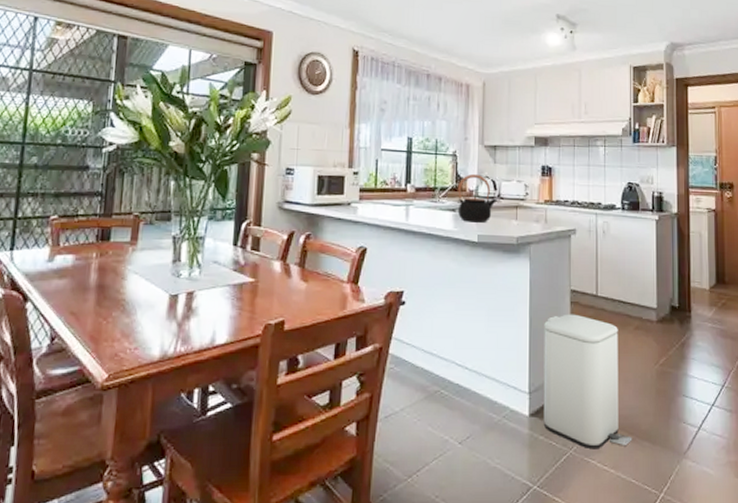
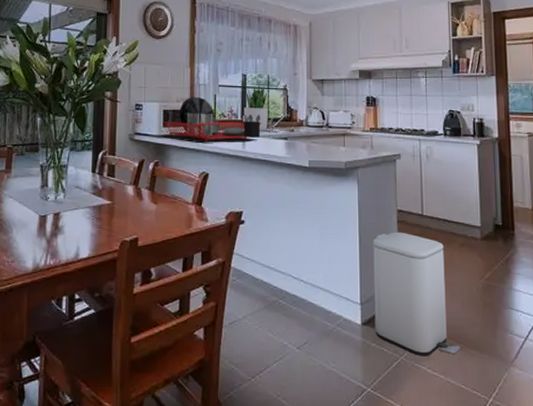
dish rack: none [316,161,428,215] -> present [162,97,262,144]
planter: none [407,149,435,202] -> present [243,84,268,132]
teapot: present [458,173,497,223] -> none [289,105,326,150]

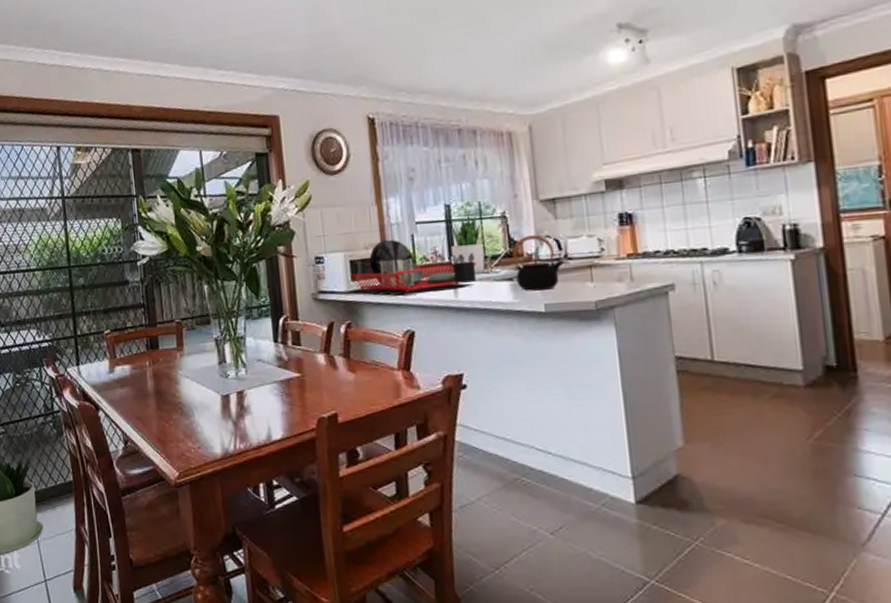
teapot: none [289,105,326,150] -> present [512,234,565,291]
pedal bin: present [373,232,461,357] -> none [643,384,783,541]

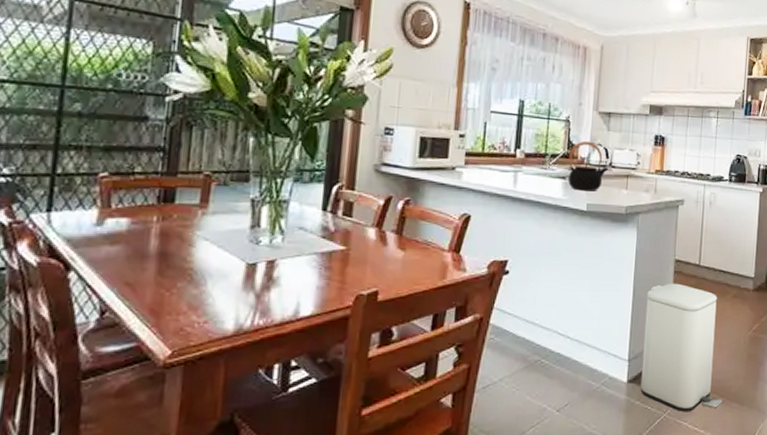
dish rack: present [350,240,477,297] -> none [418,123,538,181]
planter: present [450,215,485,274] -> none [517,113,548,169]
pedal bin: none [643,384,783,541] -> present [640,283,723,412]

